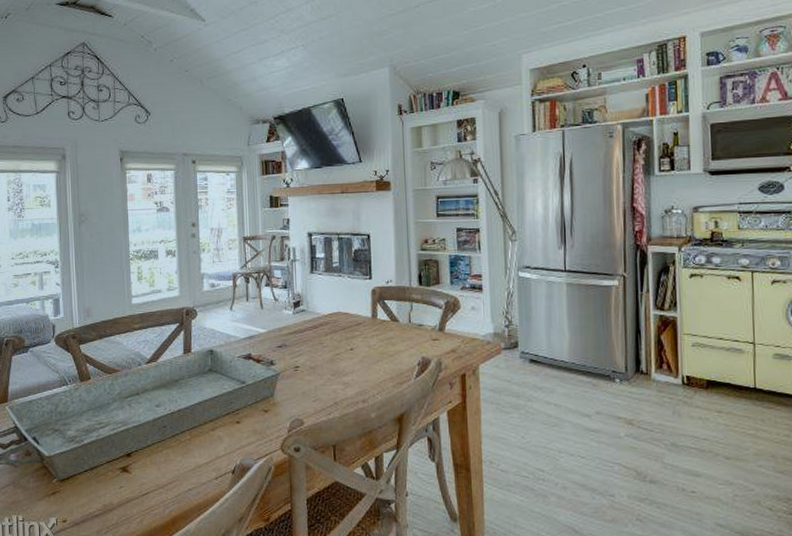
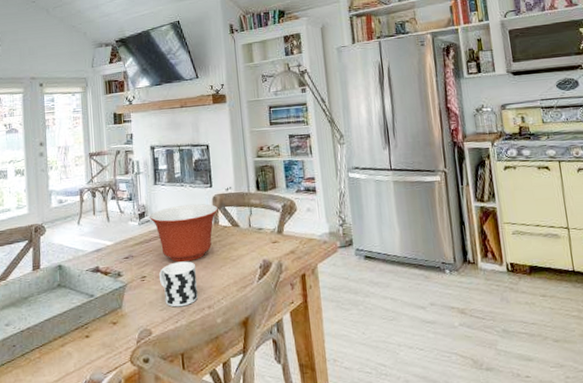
mixing bowl: none [305,295,377,355] -> present [149,203,218,263]
cup: none [312,353,352,399] -> present [159,261,198,307]

